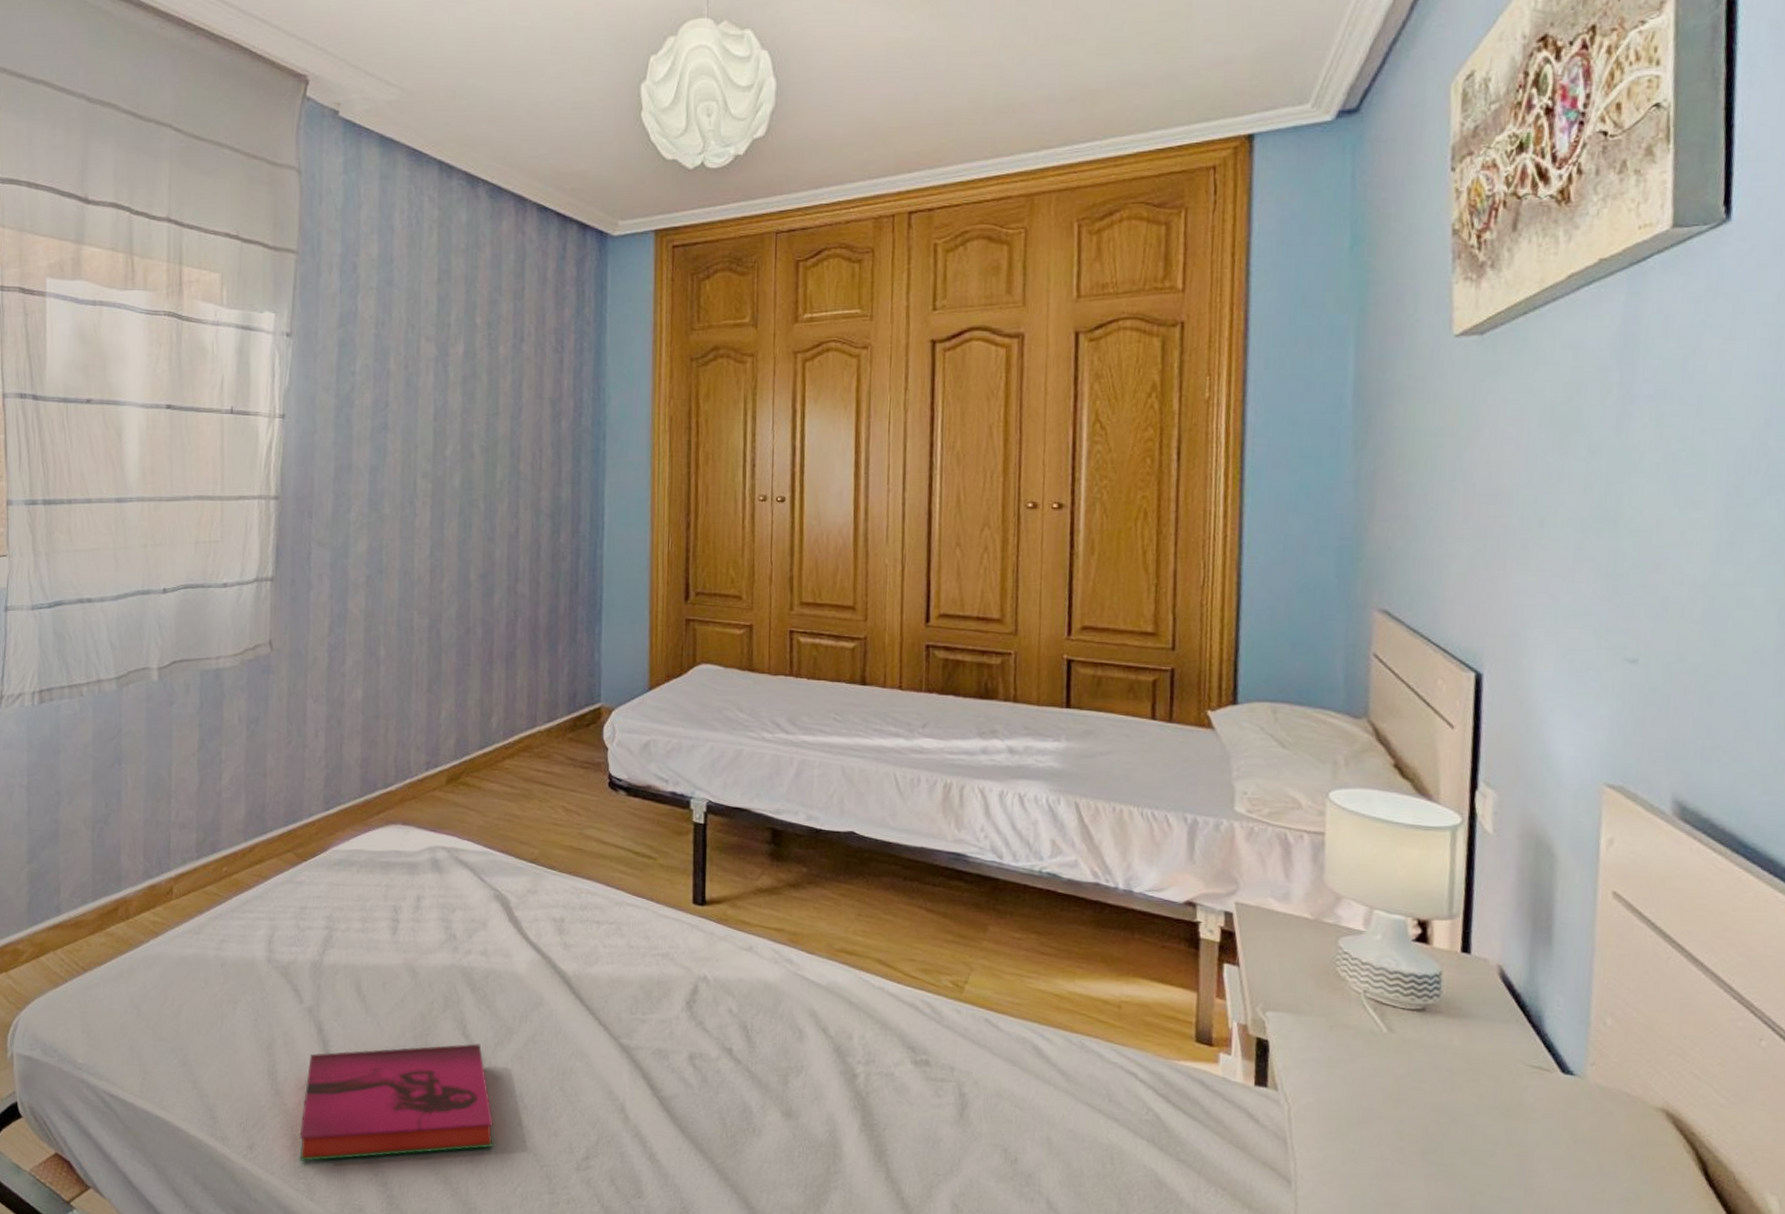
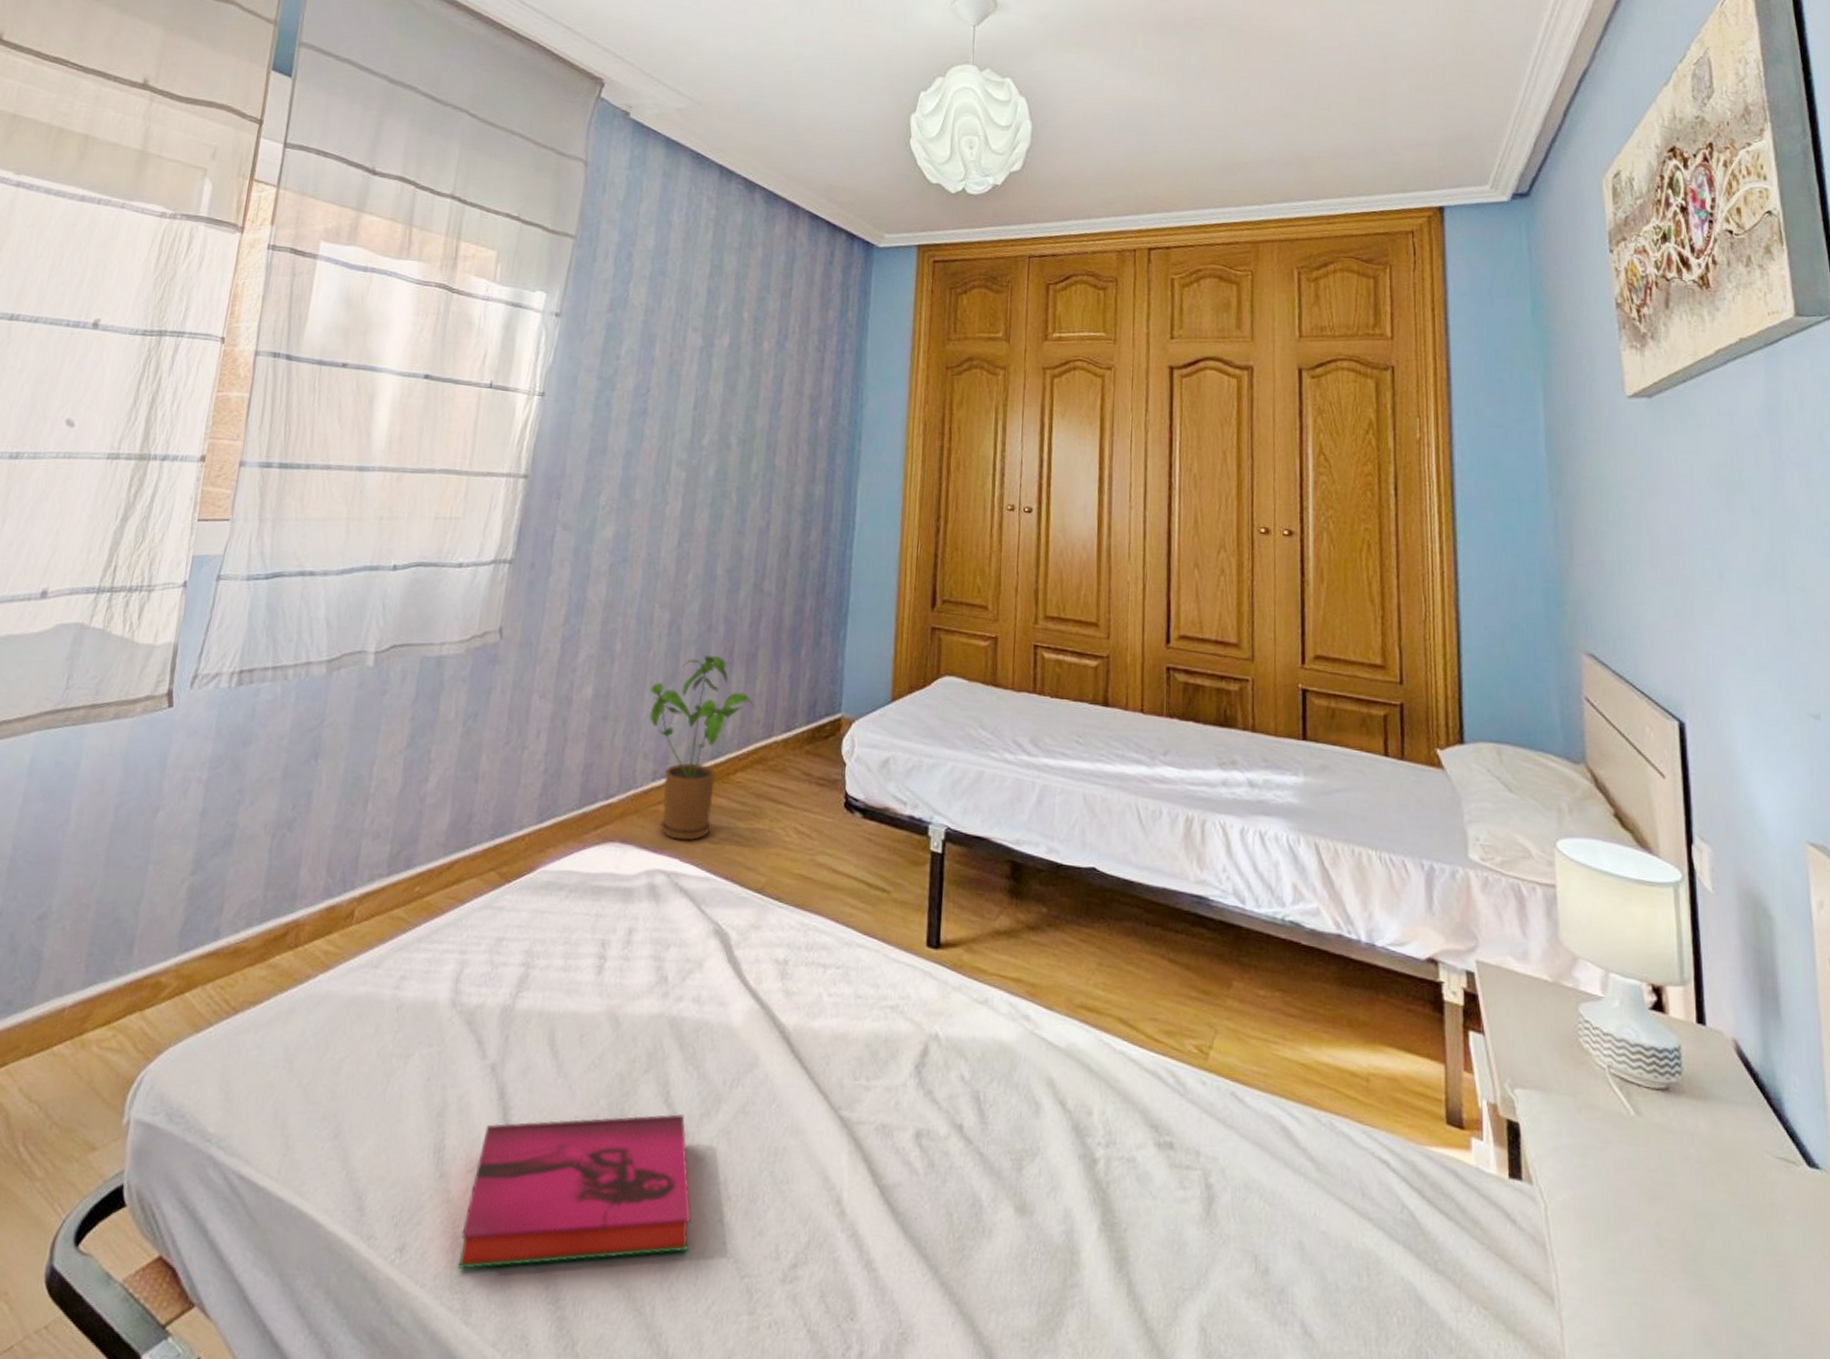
house plant: none [415,655,518,821] -> present [649,654,755,841]

